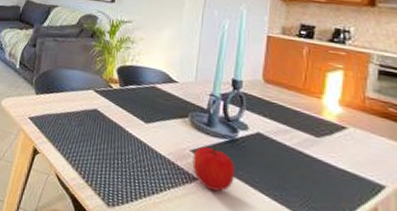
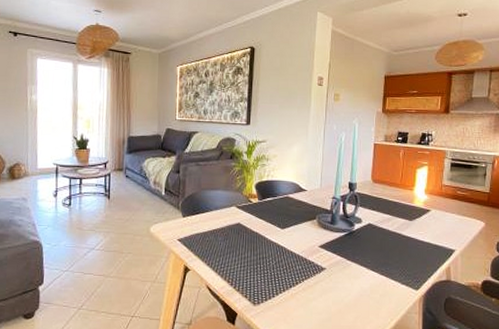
fruit: present [192,146,235,192] -> none [321,241,353,276]

